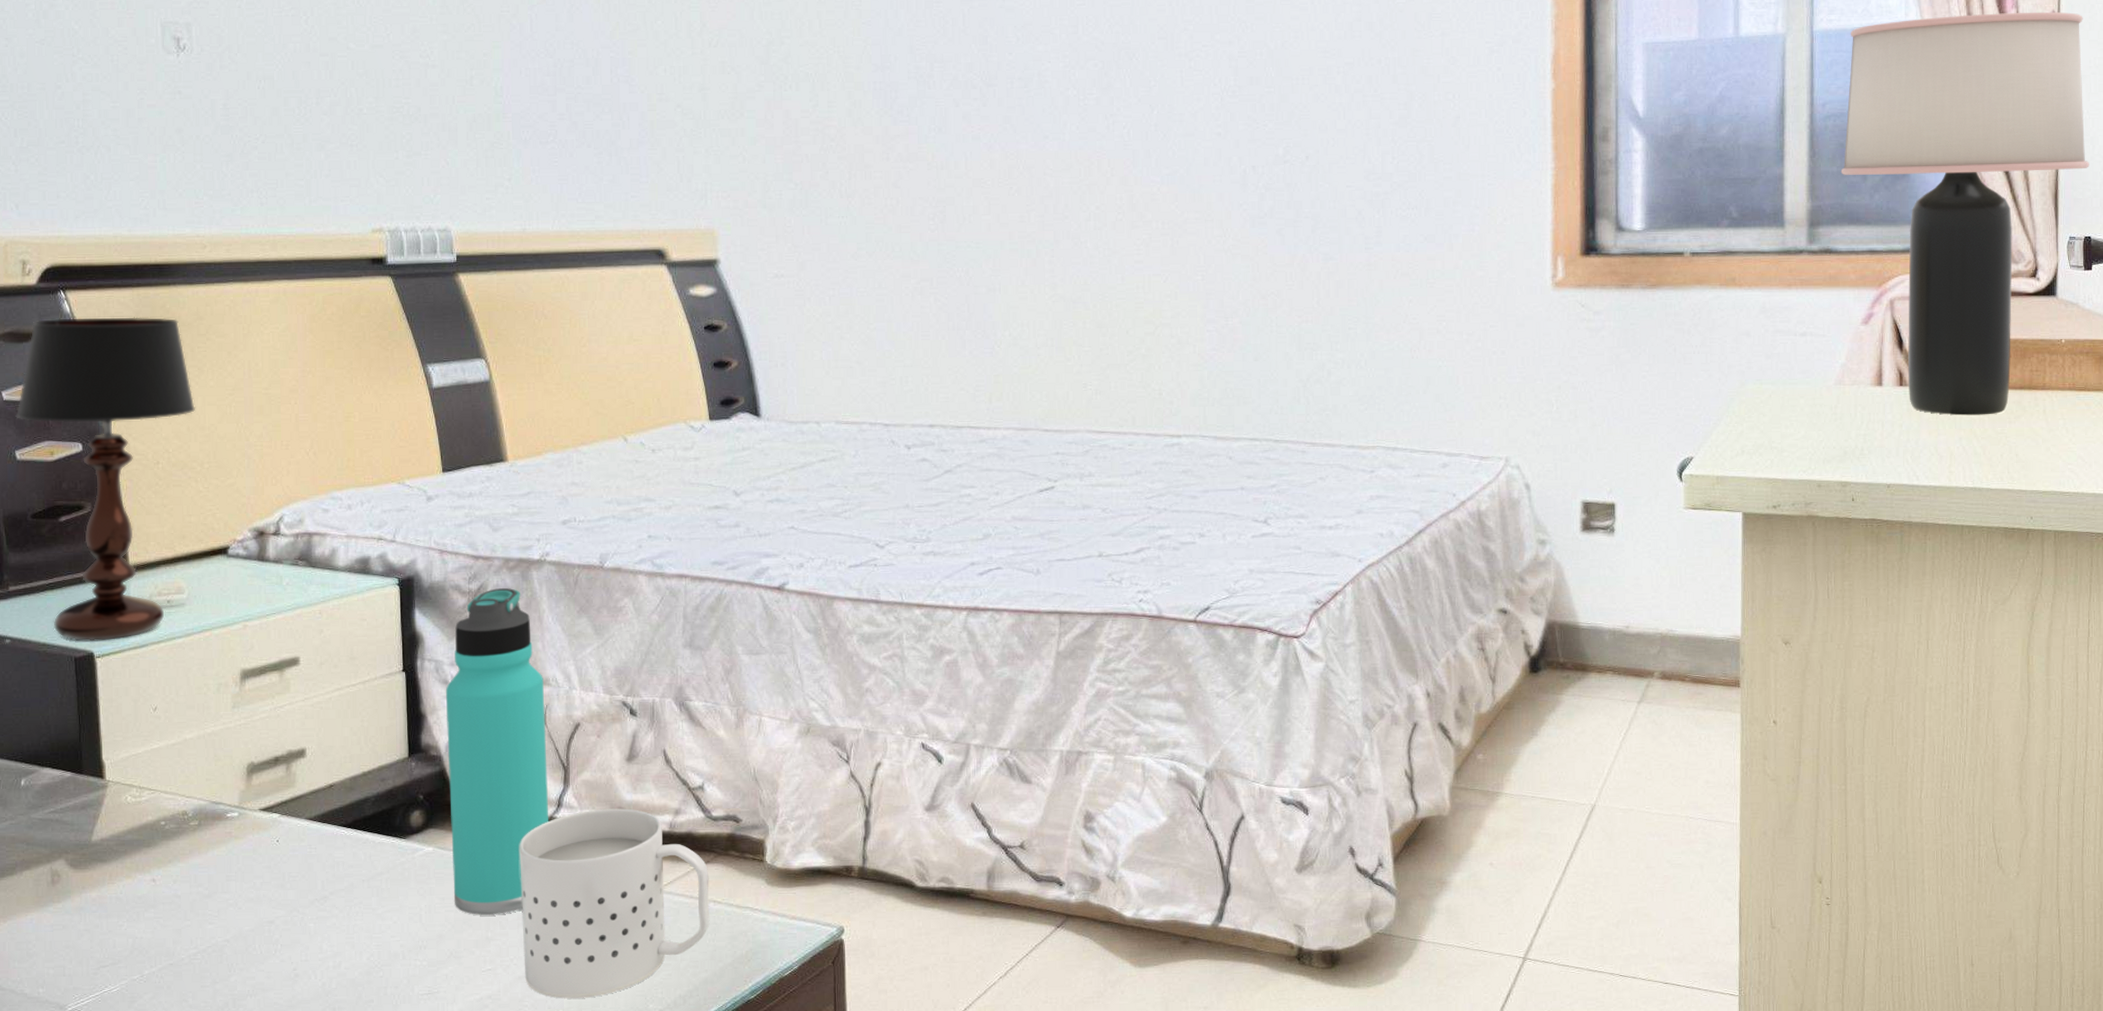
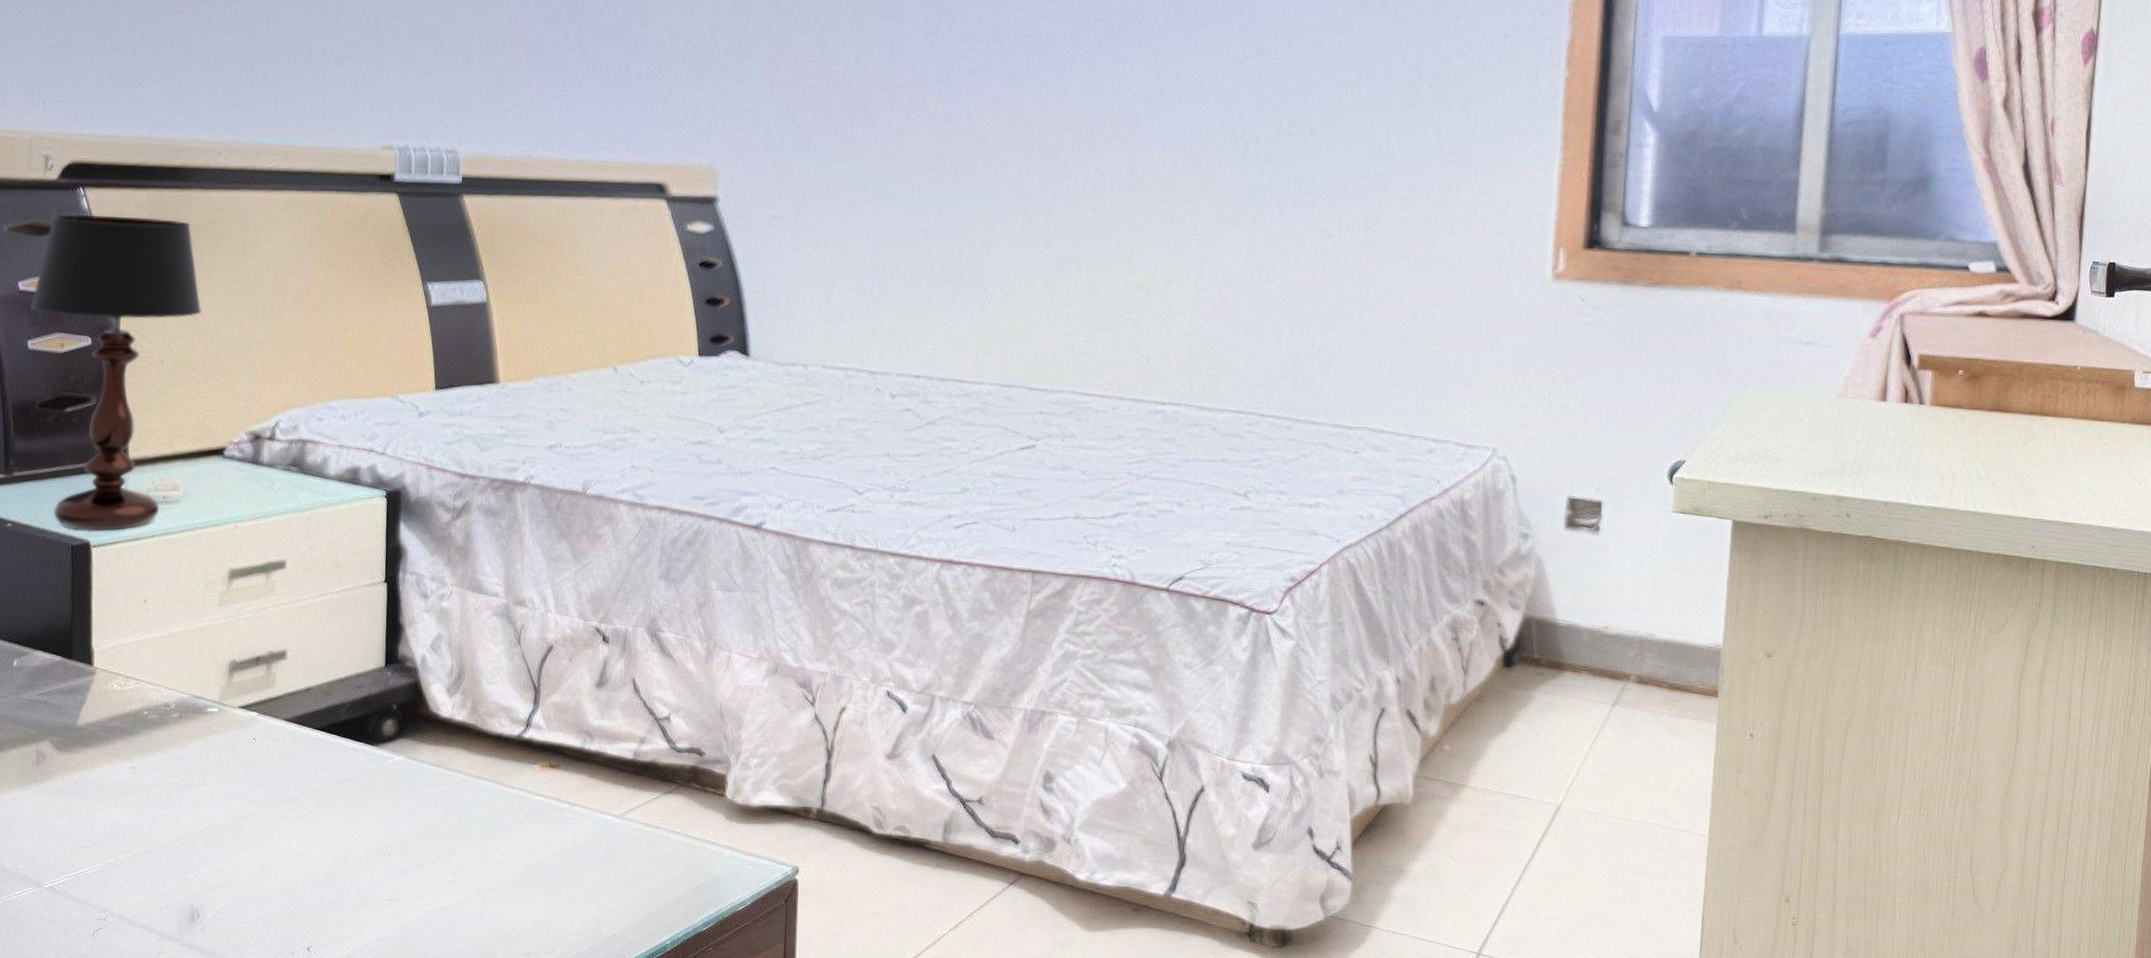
thermos bottle: present [445,588,549,915] -> none [420,507,520,828]
mug: present [518,808,710,999] -> none [484,732,670,917]
table lamp: present [1840,11,2089,416] -> none [1858,27,2123,439]

